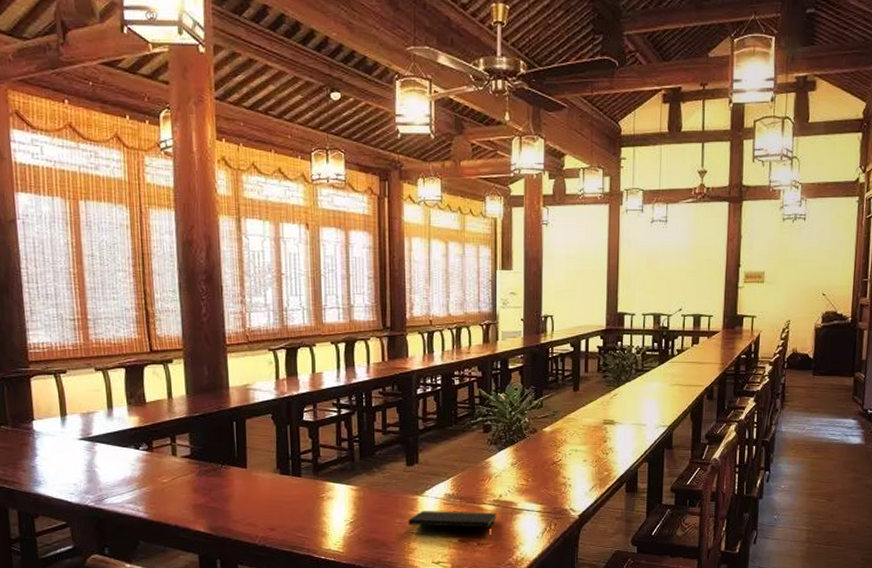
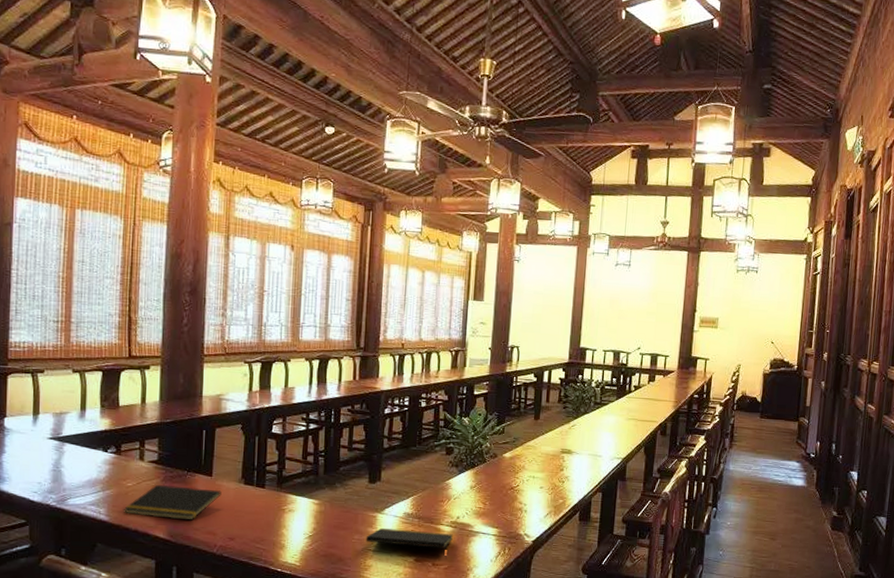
notepad: none [161,480,258,513] -> present [123,485,222,521]

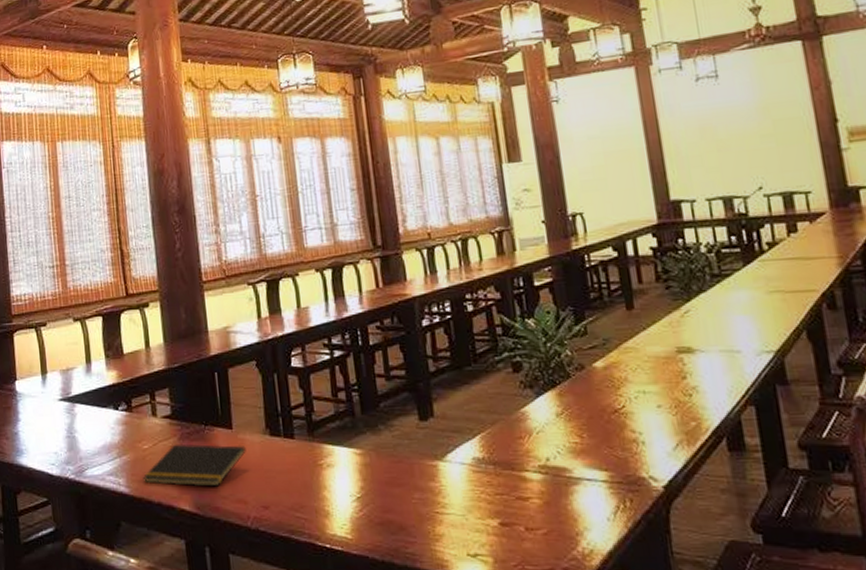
notepad: present [366,528,453,558] -> none [429,481,547,519]

